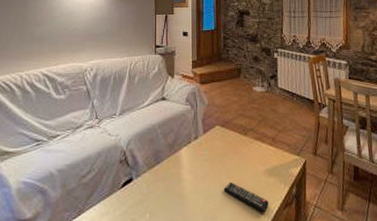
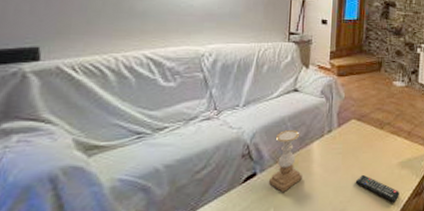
candle holder: none [143,137,173,198] -> present [268,130,302,192]

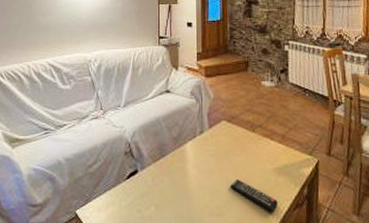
candle holder: present [268,130,302,192] -> none [148,130,178,191]

